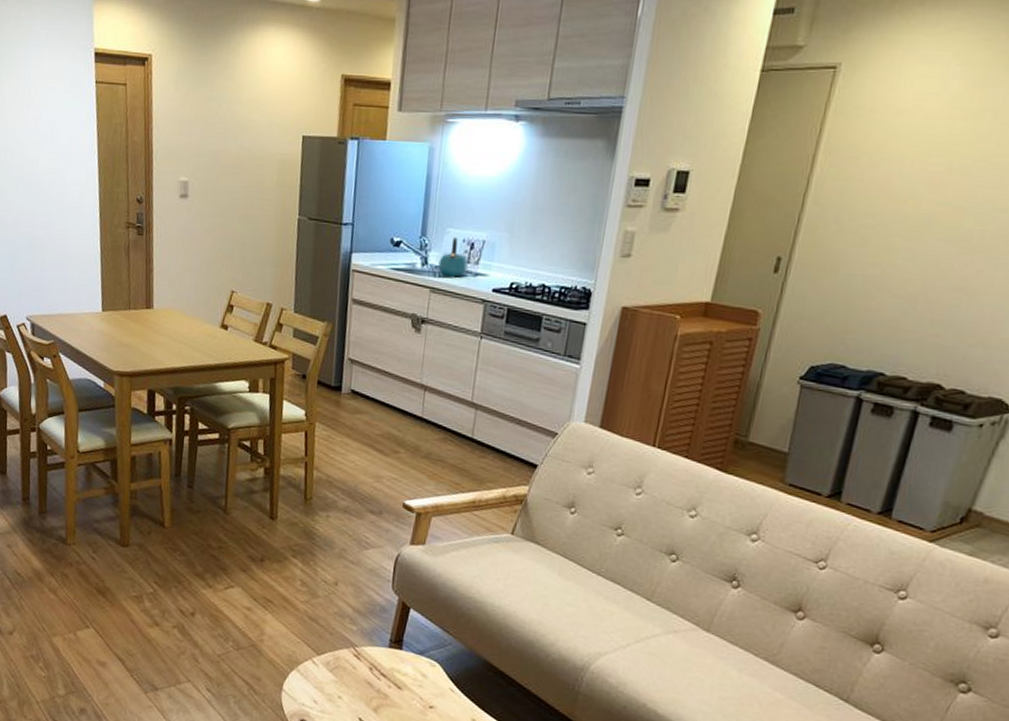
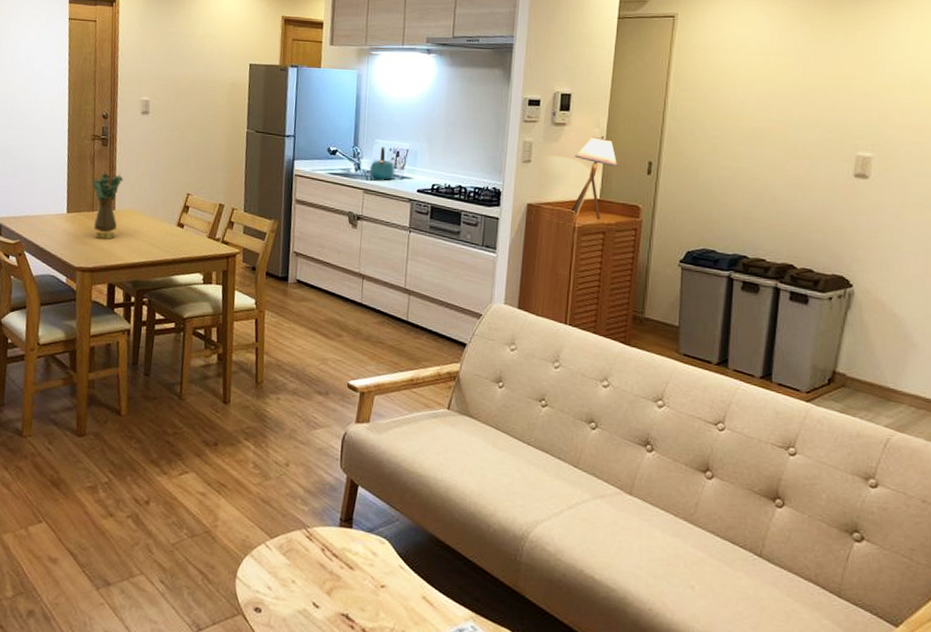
vase: none [128,264,161,342] -> present [92,171,123,240]
table lamp: none [674,224,739,328] -> present [571,135,618,220]

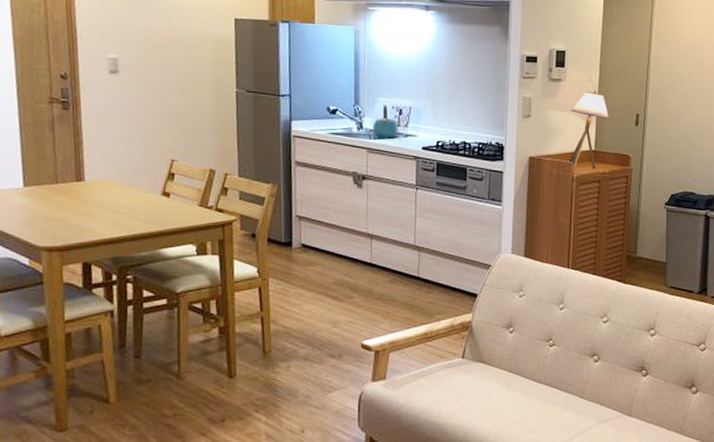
vase: present [92,171,123,240] -> none [53,138,92,215]

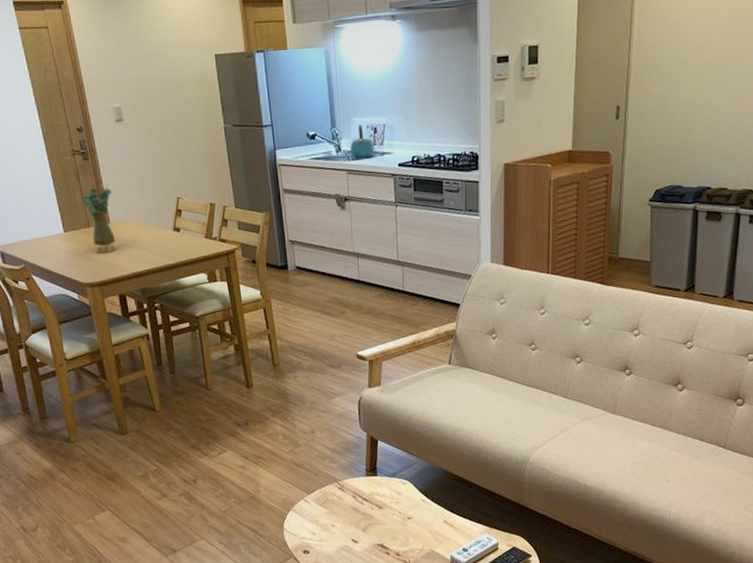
vase: none [53,138,92,215] -> present [81,185,116,254]
table lamp: present [569,90,610,170] -> none [546,85,588,171]

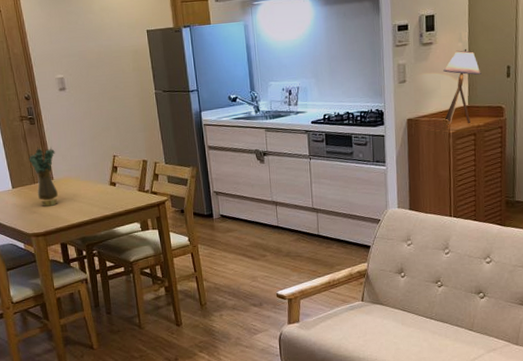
kettle: present [350,125,375,159] -> none [268,88,290,118]
table lamp: none [546,85,588,171] -> present [443,48,481,125]

